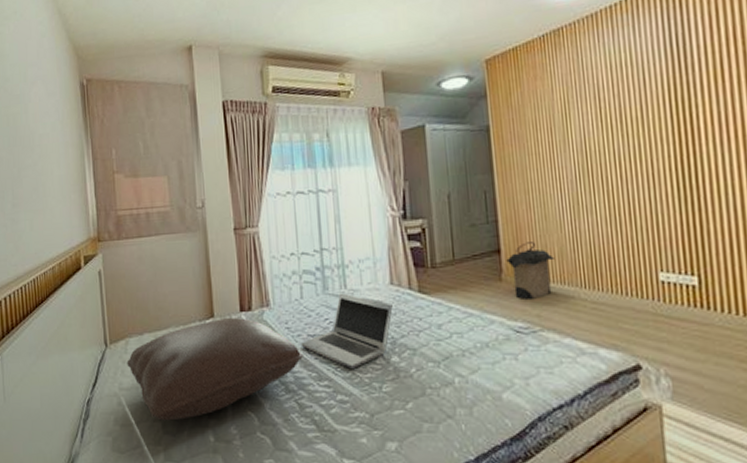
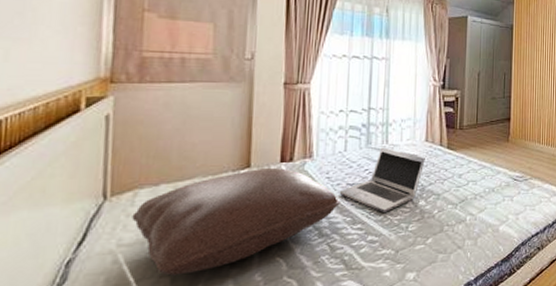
laundry hamper: present [506,242,554,299] -> none [513,114,544,156]

